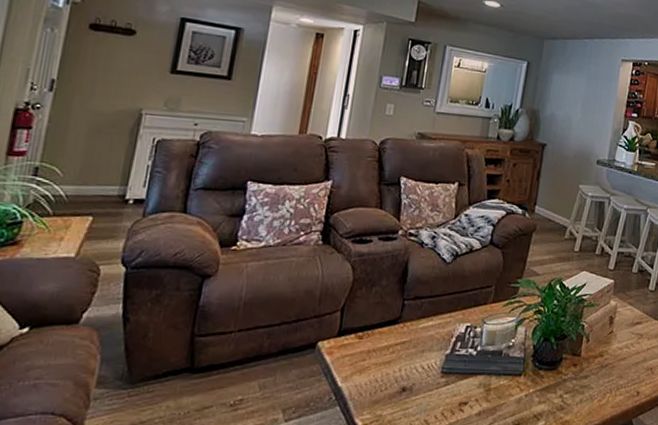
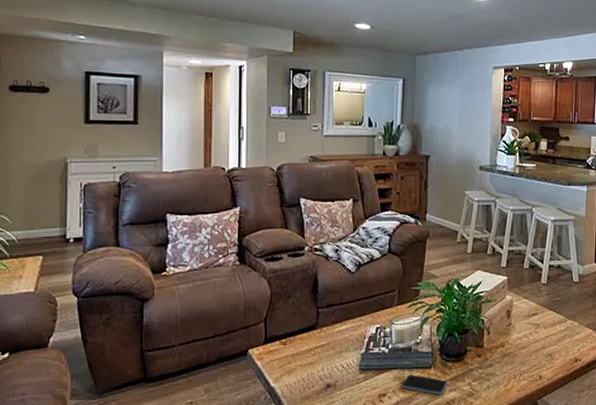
smartphone: none [486,381,537,407] -> present [402,374,447,395]

